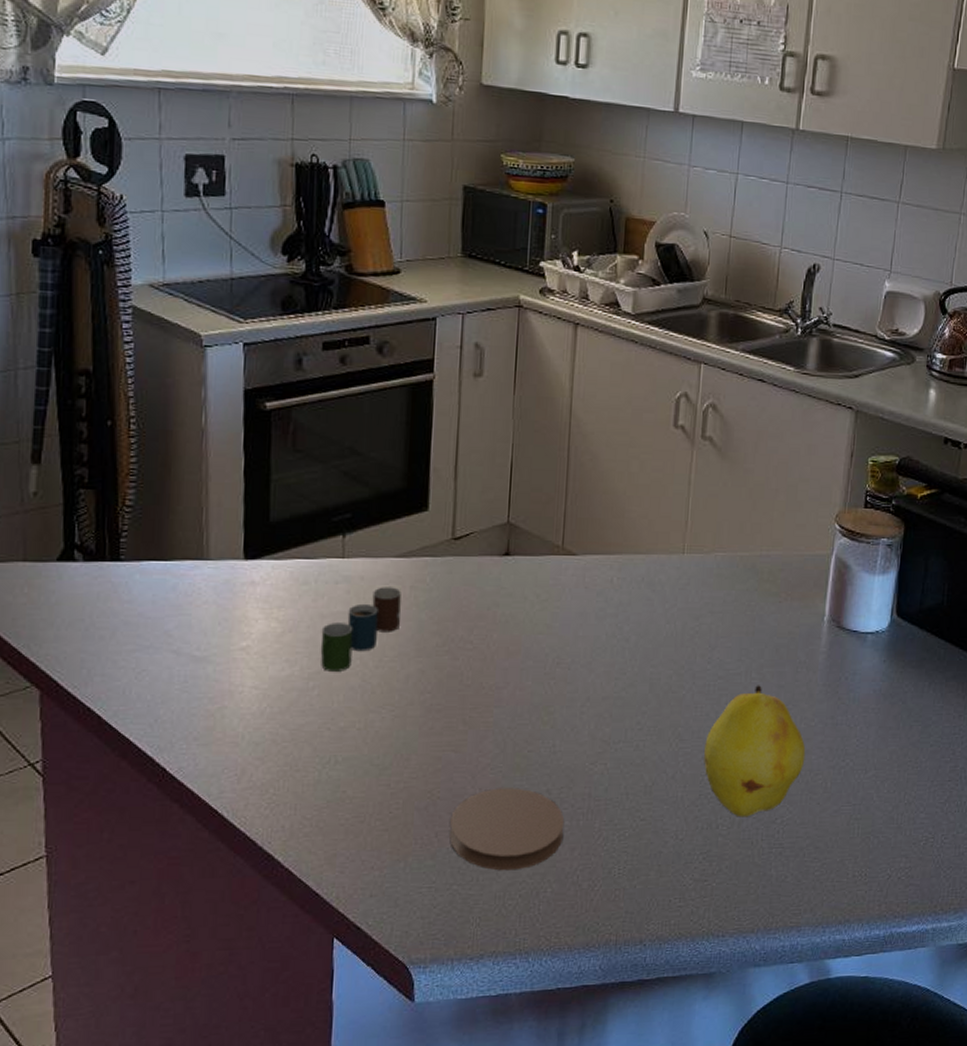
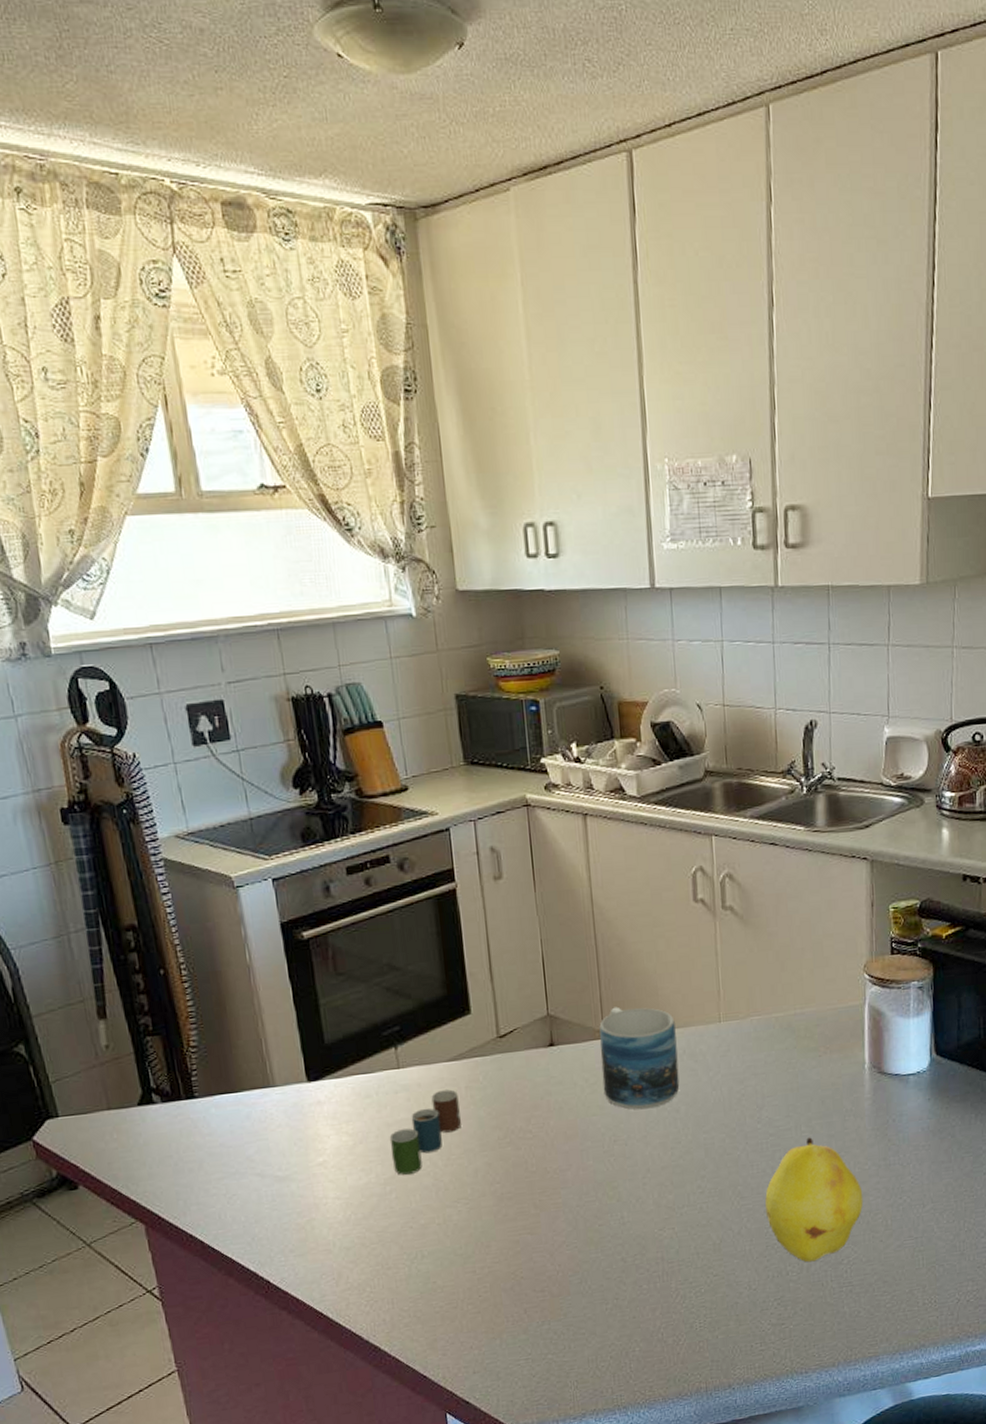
coaster: present [449,788,565,871] -> none [535,1260,644,1337]
mug: none [554,523,638,634] -> present [599,1006,680,1110]

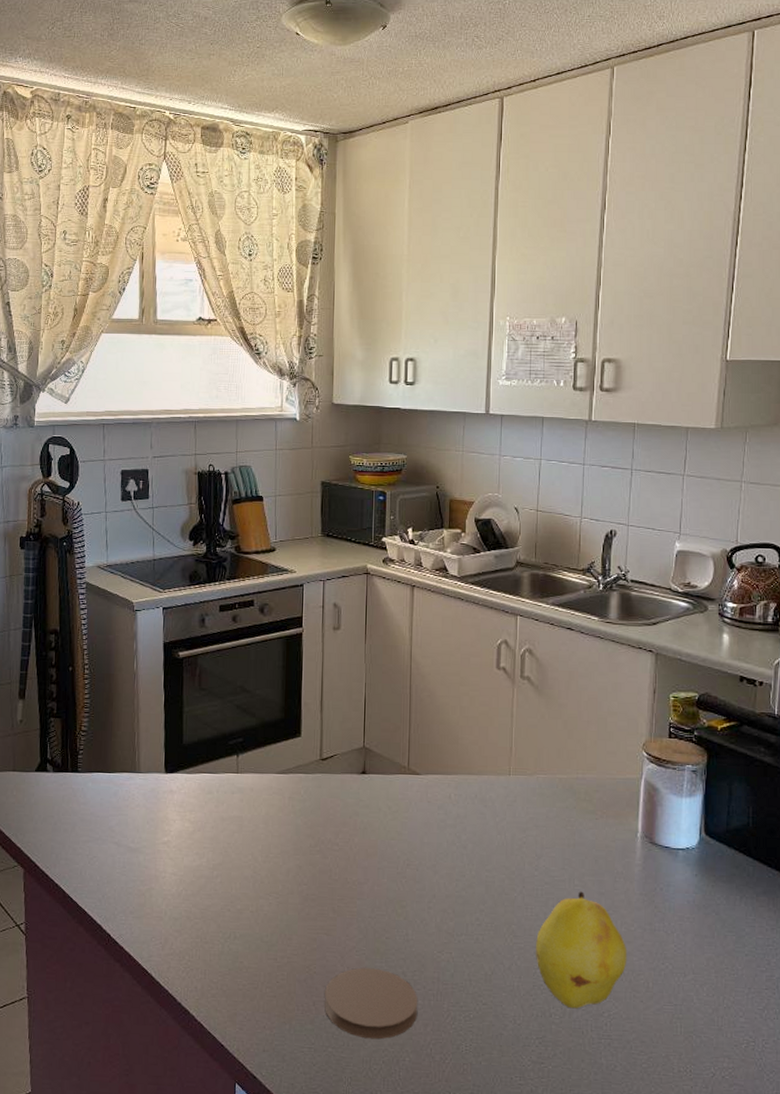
cup: present [389,1089,461,1175] -> none [221,797,282,864]
coaster: none [535,1260,644,1337] -> present [324,967,418,1040]
mug: present [599,1006,680,1110] -> none [403,748,470,841]

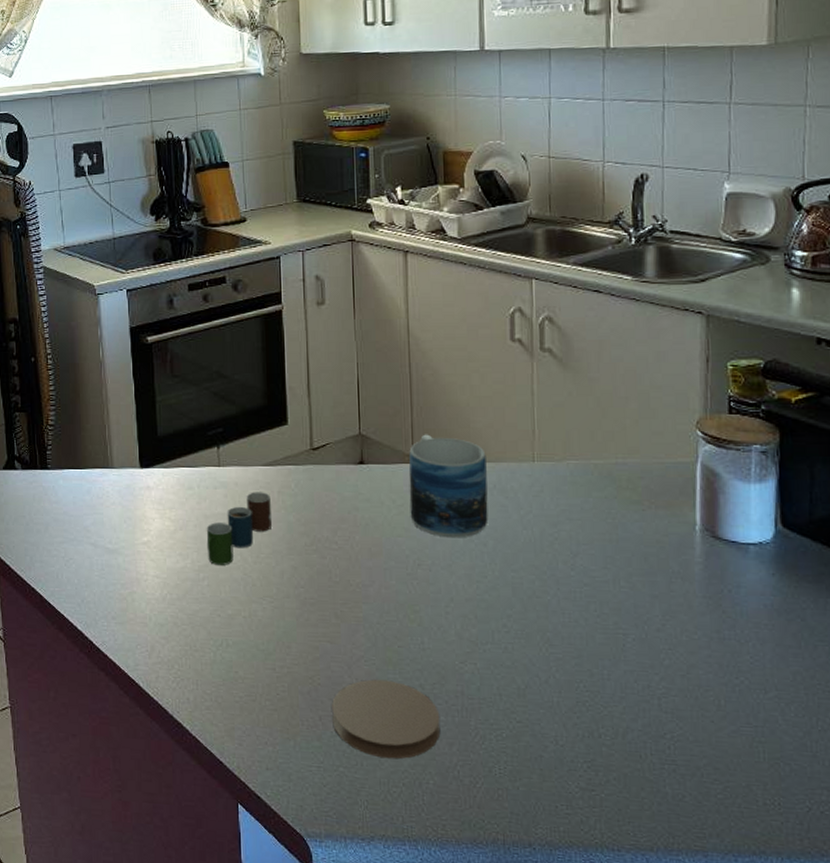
cup: none [221,797,282,864] -> present [206,492,271,565]
mug: none [403,748,470,841] -> present [409,434,488,538]
fruit: present [536,891,627,1009] -> none [577,594,692,729]

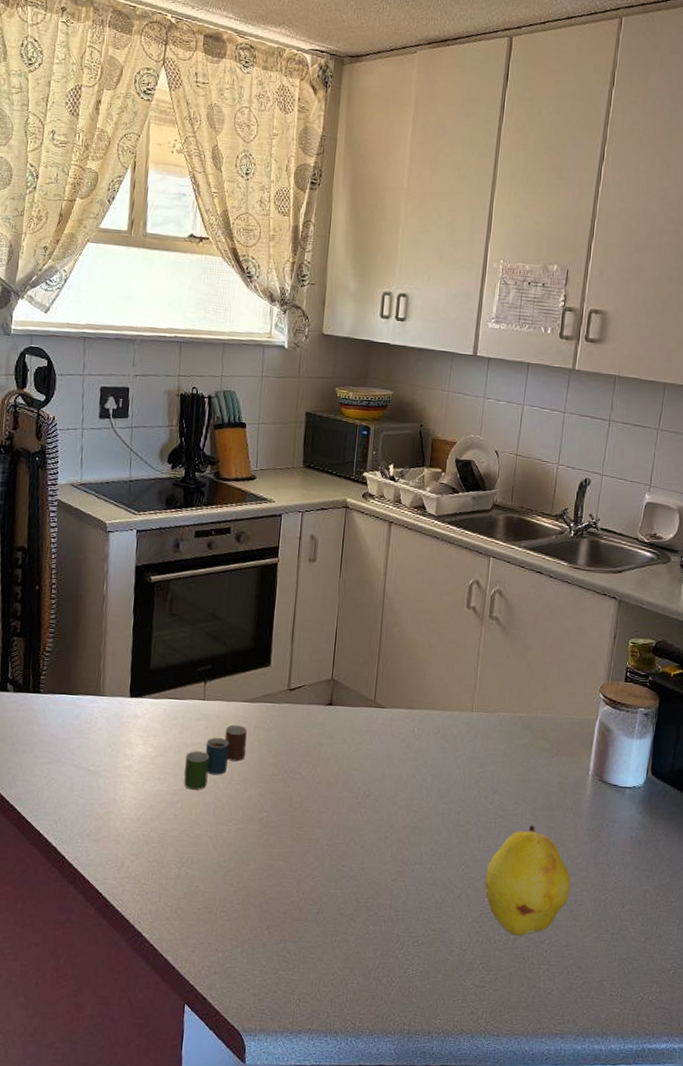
coaster: present [331,679,441,760] -> none [277,894,370,963]
mug: present [409,434,488,538] -> none [366,682,435,774]
fruit: none [577,594,692,729] -> present [485,825,571,936]

